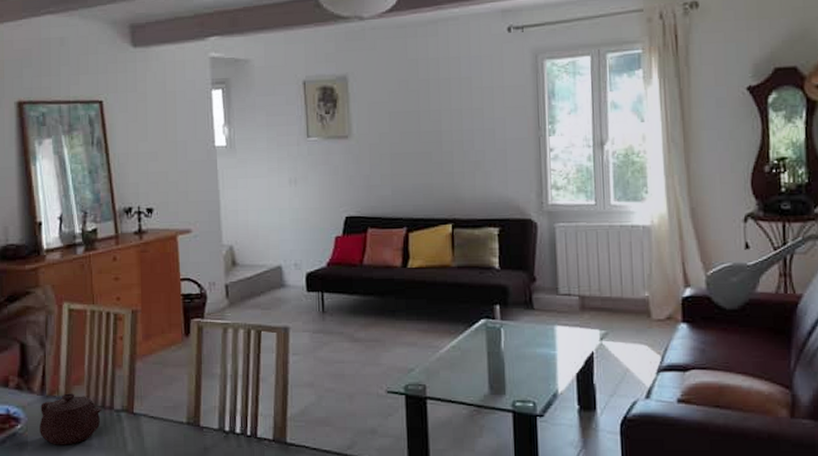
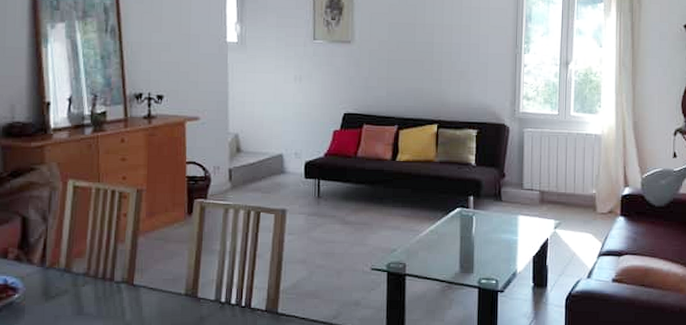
teapot: present [40,393,102,445] -> none [38,265,102,314]

